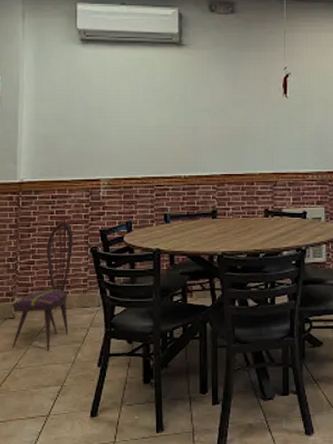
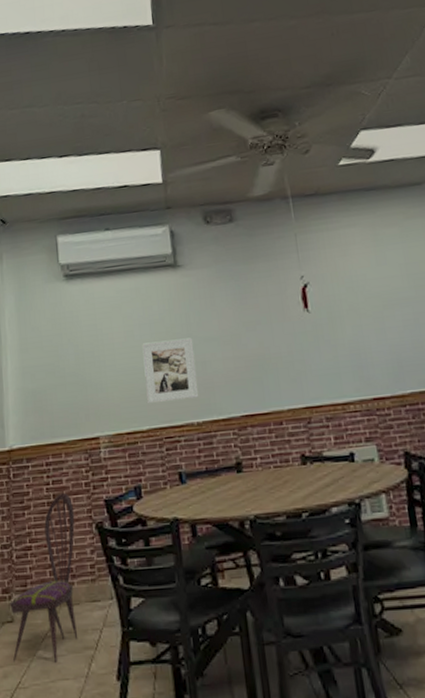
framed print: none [144,106,188,157] -> present [142,337,198,404]

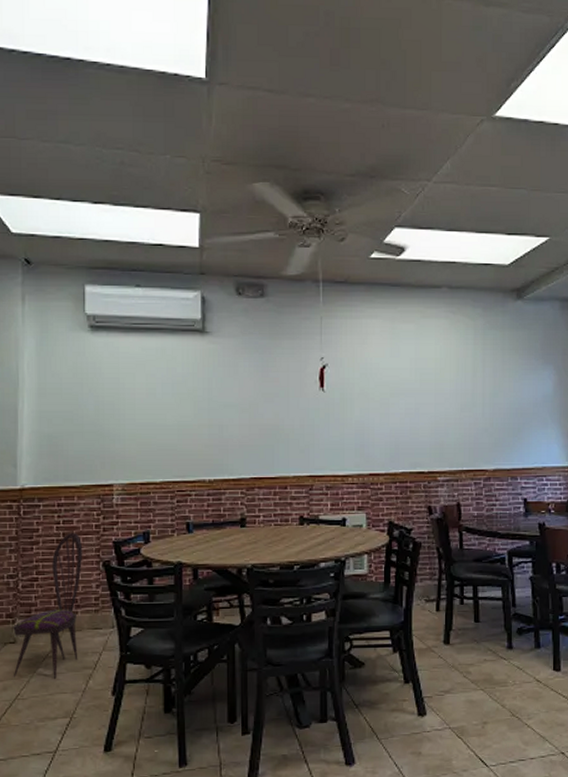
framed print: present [142,337,198,404] -> none [163,402,213,459]

